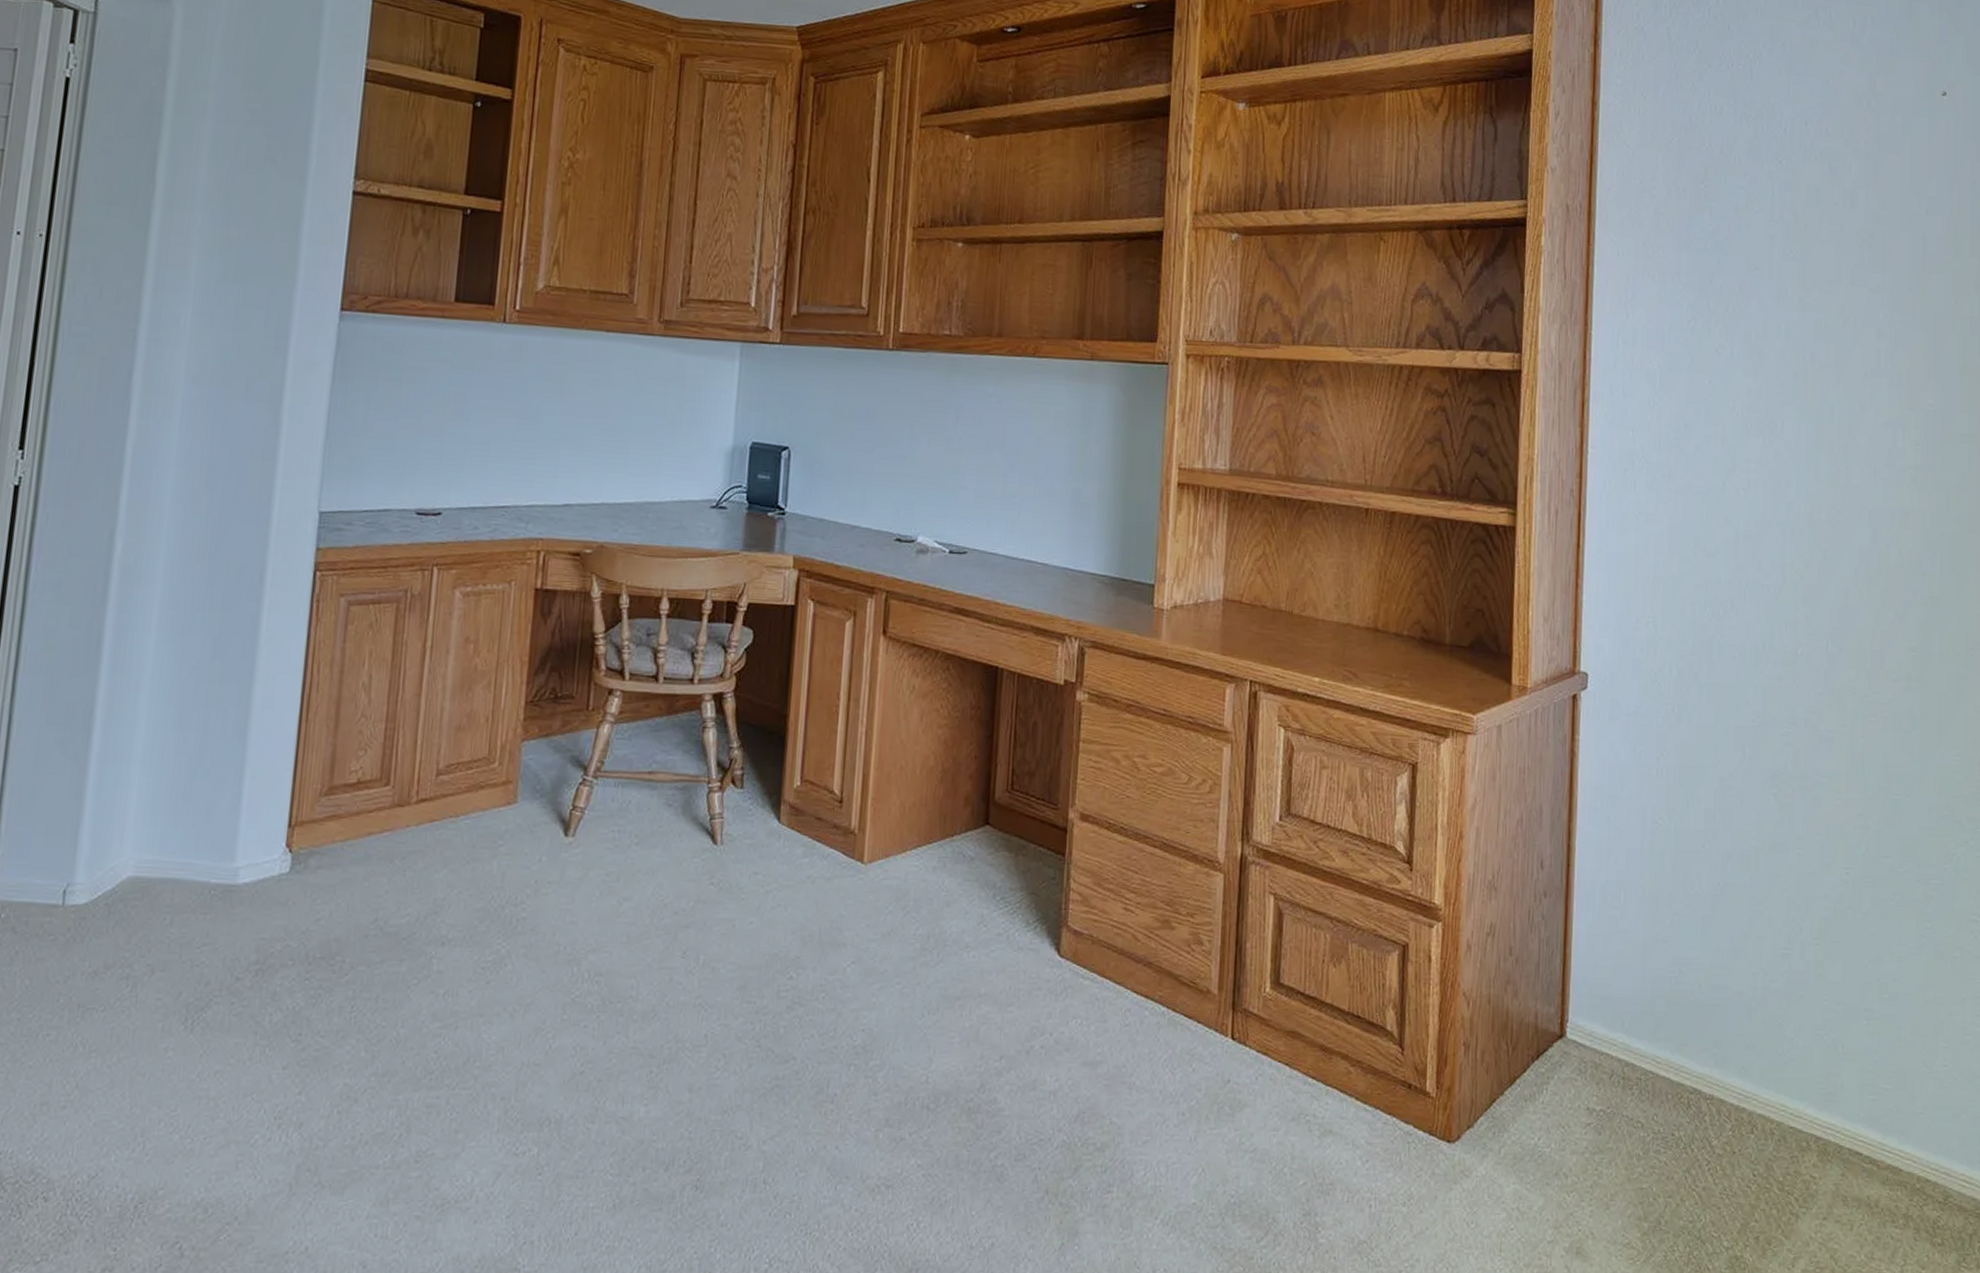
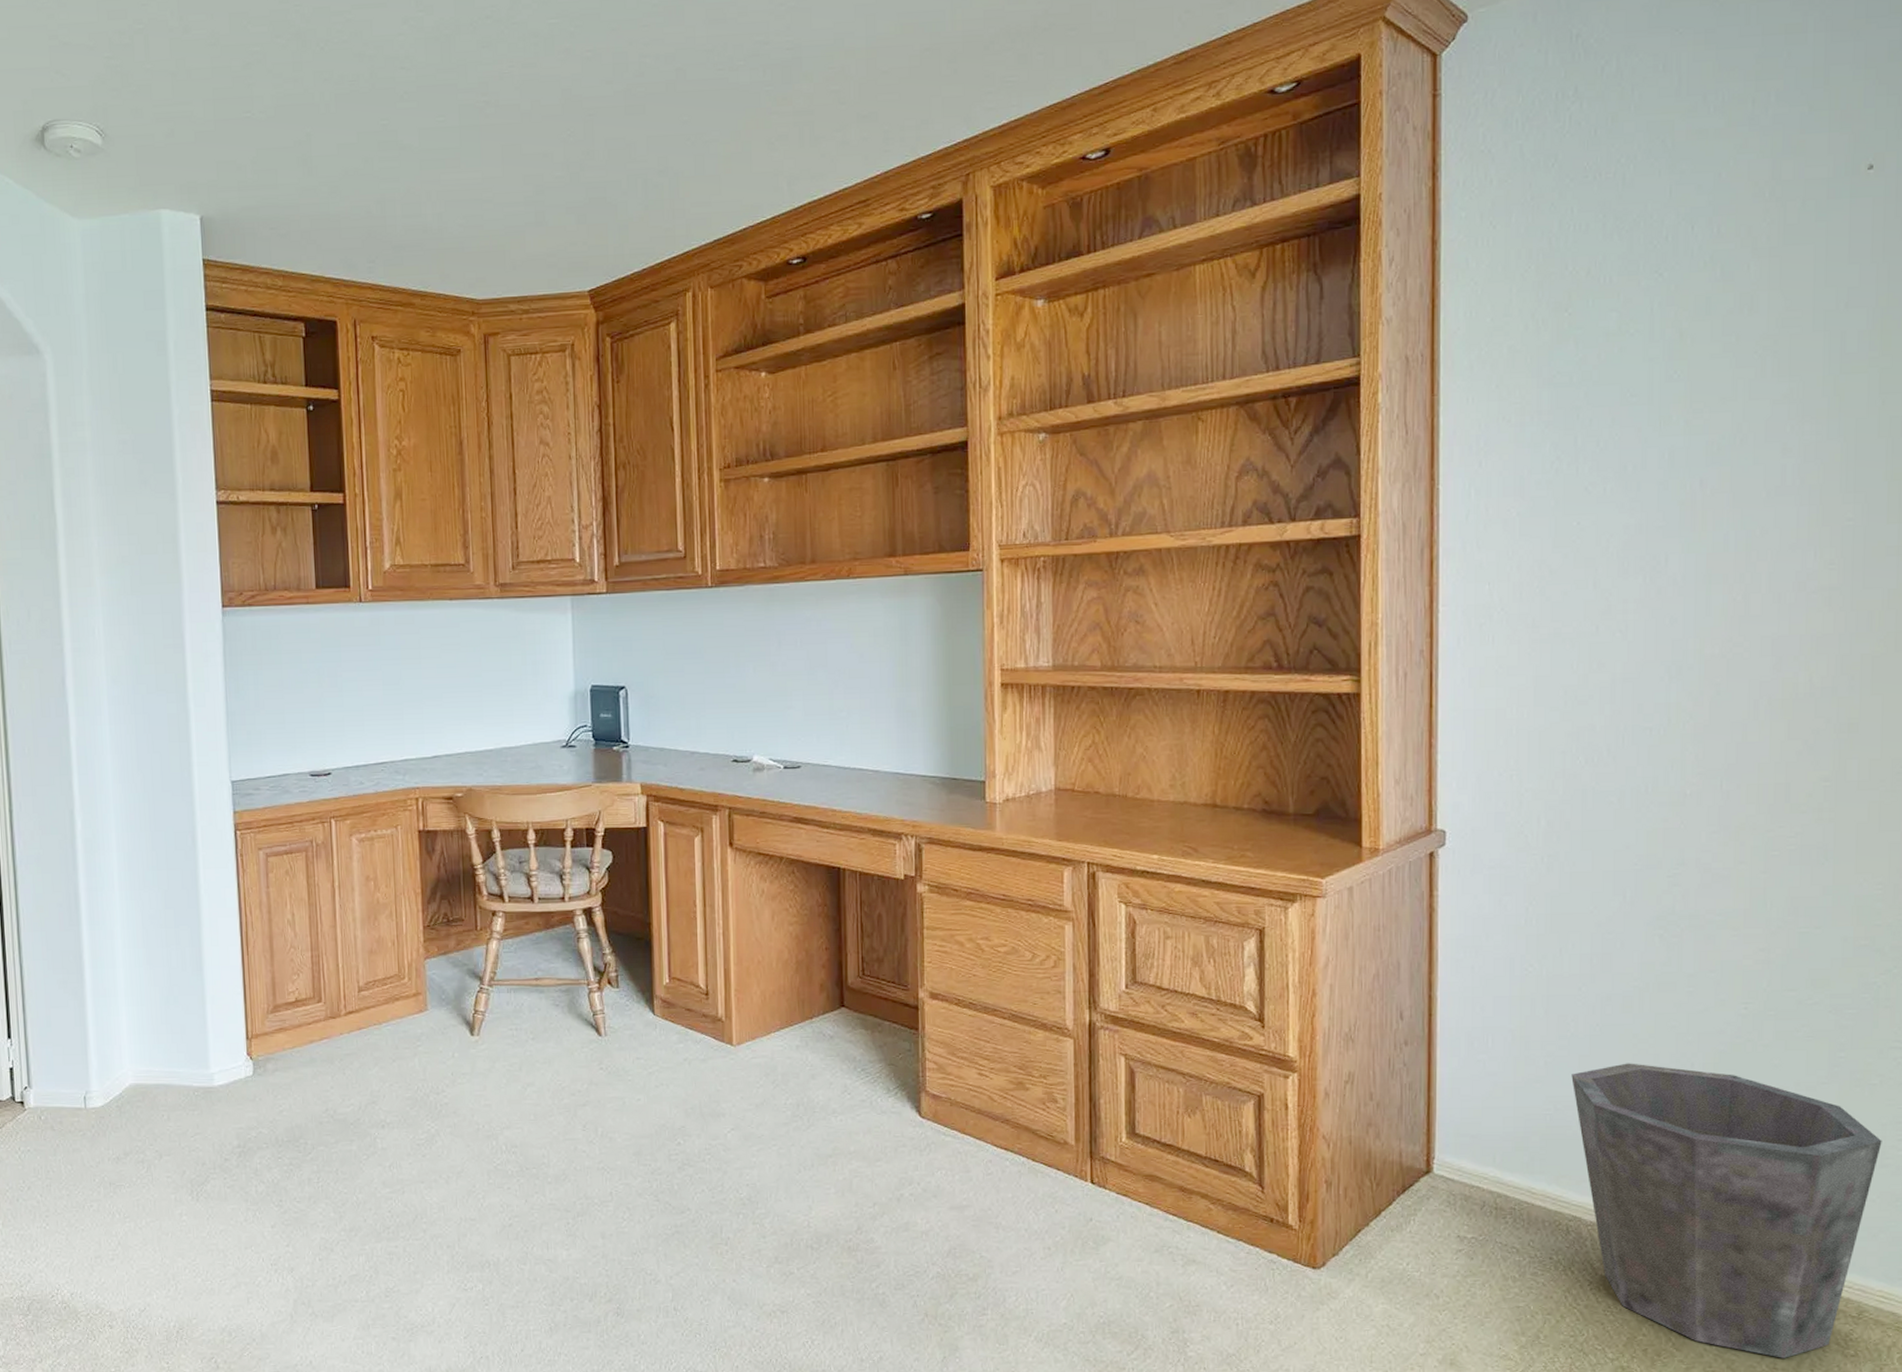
waste bin: none [1695,925,1963,1247] -> present [1571,1063,1882,1358]

